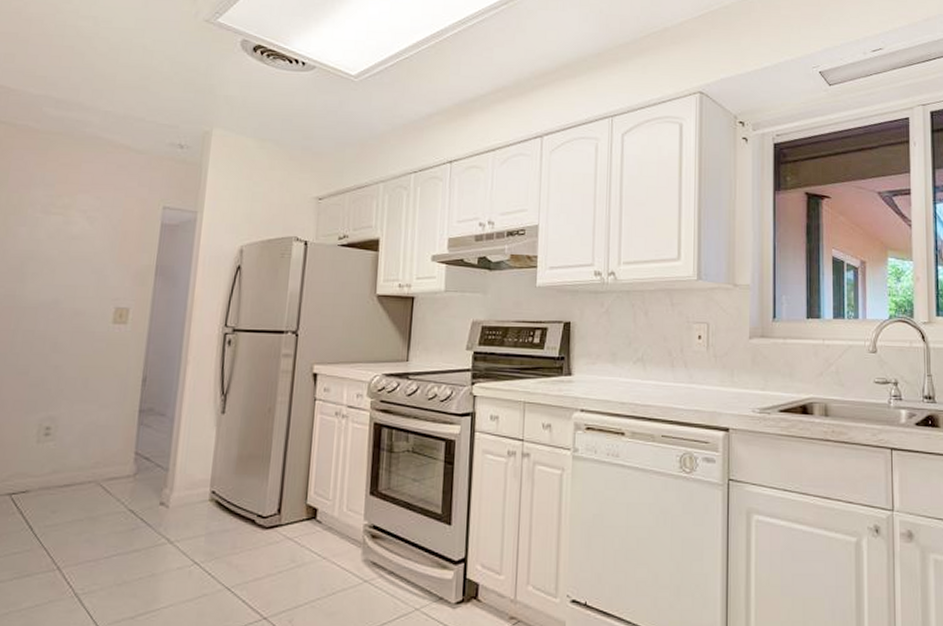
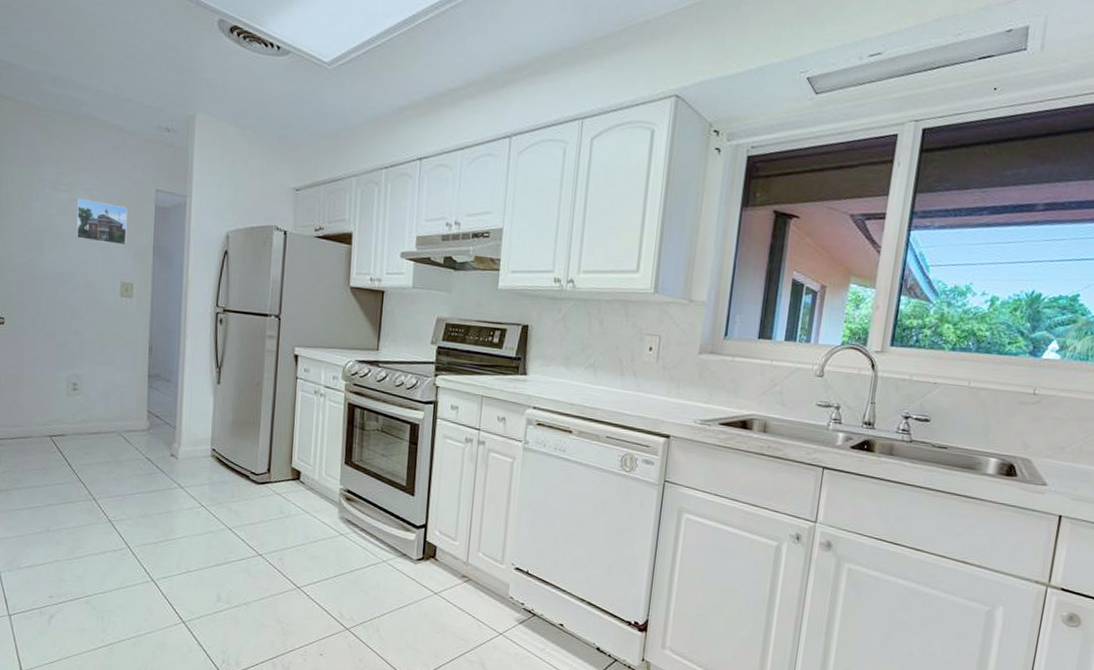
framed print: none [65,220,129,268] -> present [75,198,128,246]

